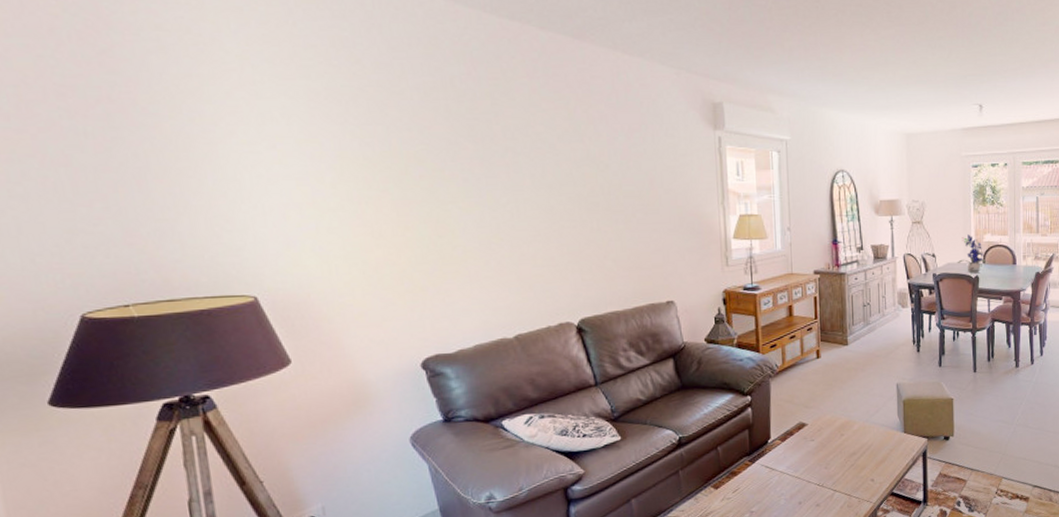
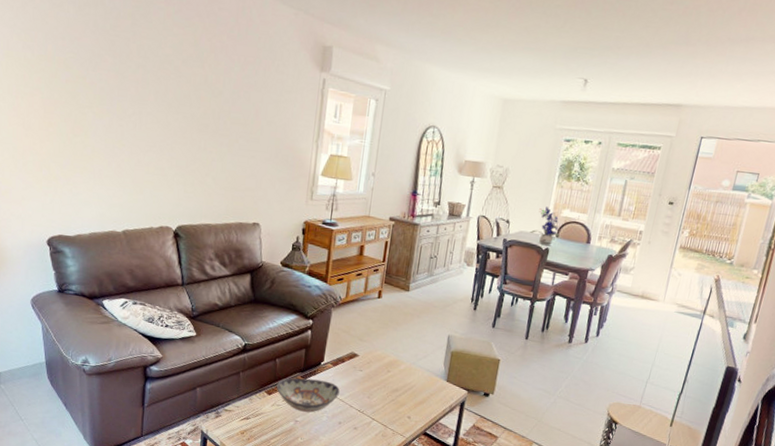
decorative bowl: none [722,459,794,500] -> present [276,378,340,413]

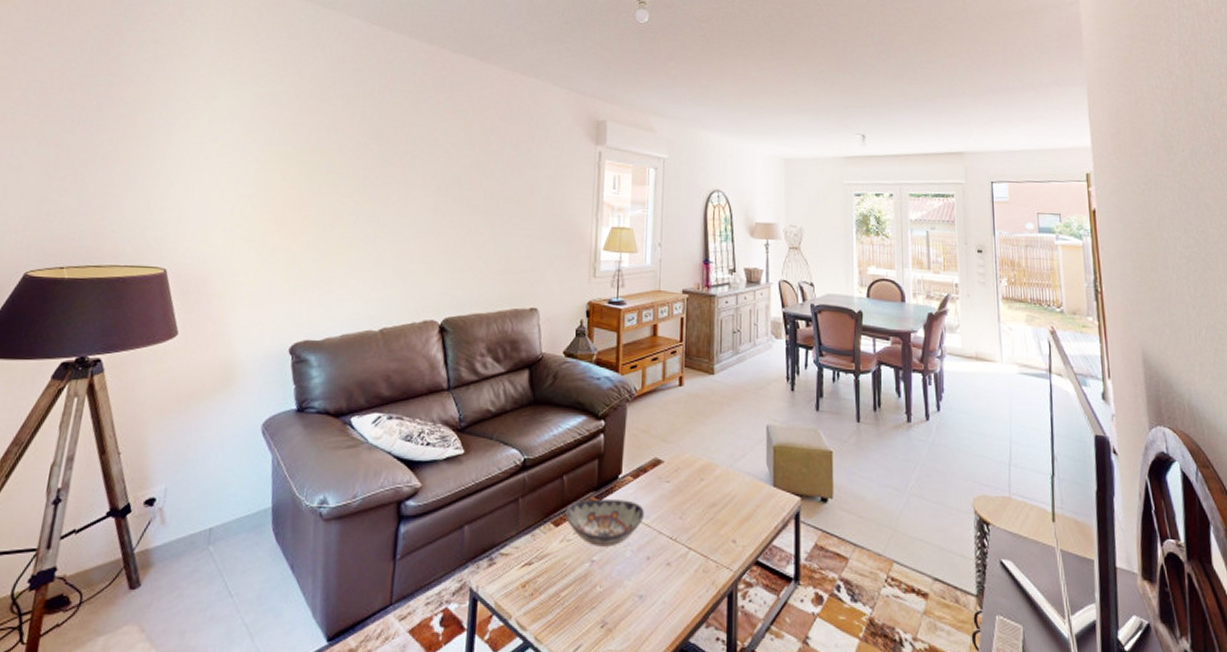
flower arrangement: present [530,207,563,245] -> none [838,265,874,307]

